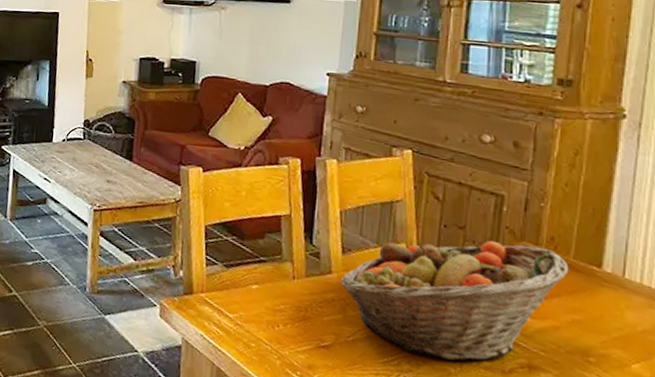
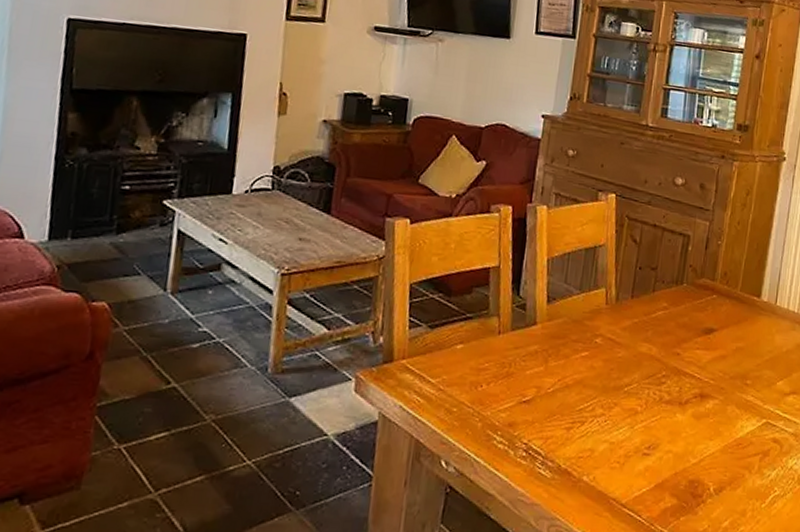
fruit basket: present [340,240,569,361] -> none [543,279,737,399]

